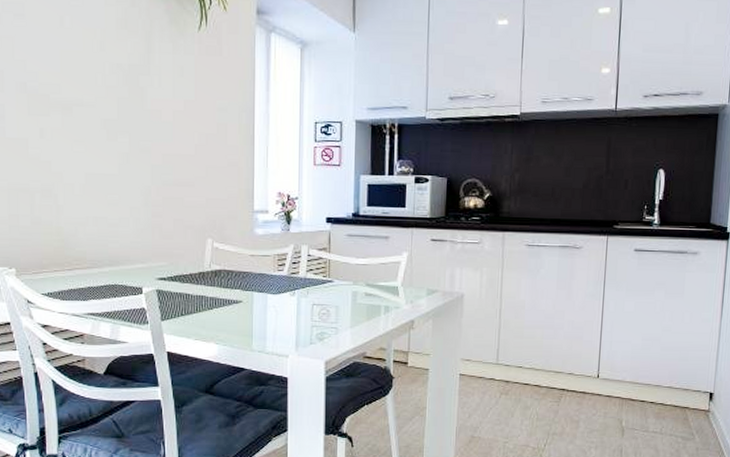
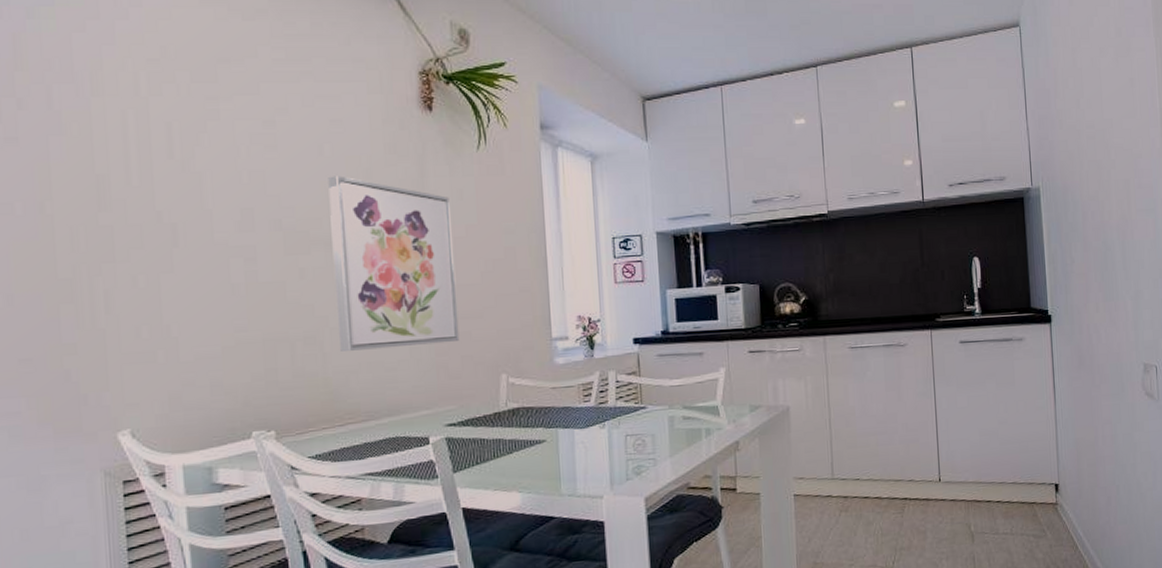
wall art: none [67,46,173,206] -> present [328,176,460,351]

